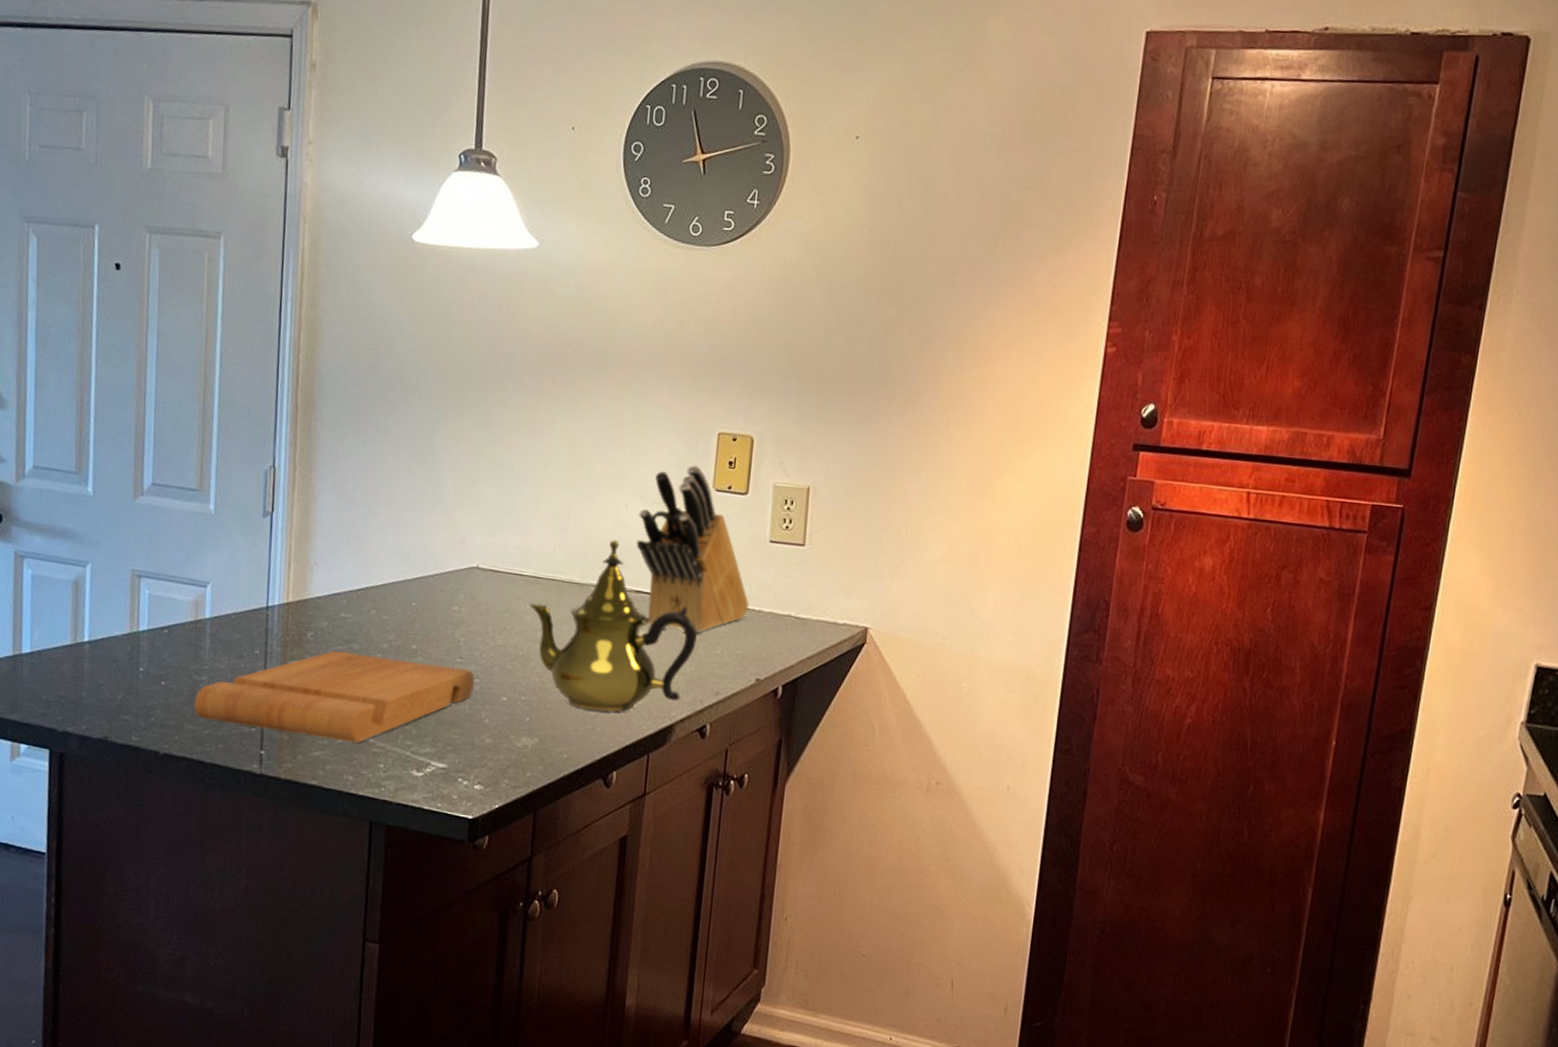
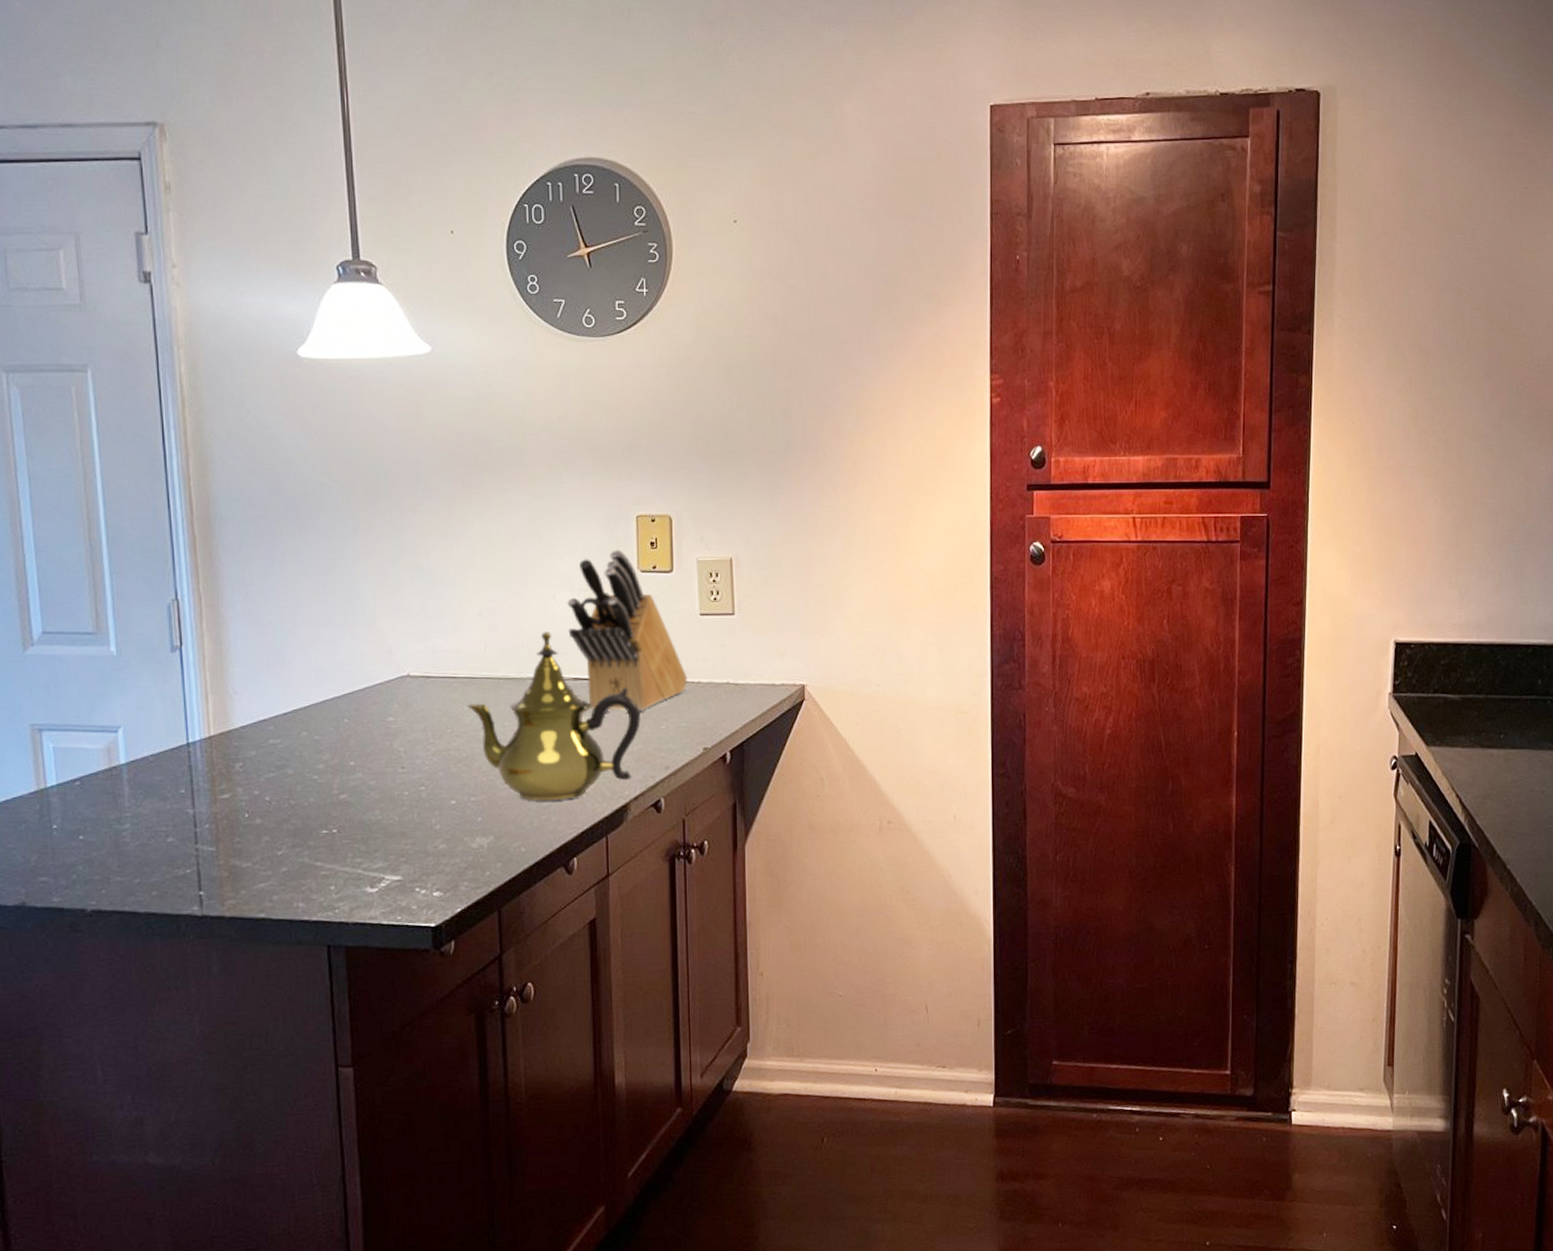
cutting board: present [194,651,475,743] -> none [119,777,420,870]

